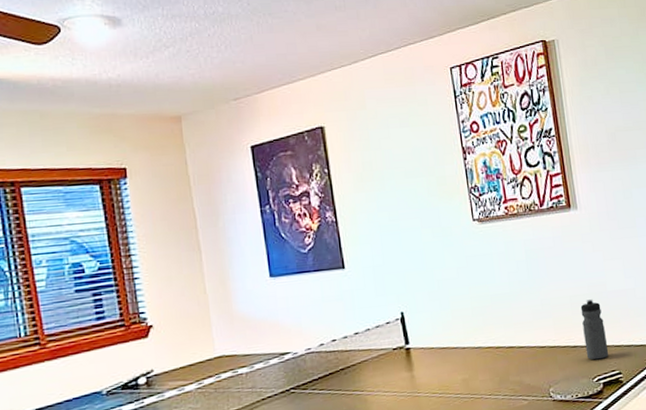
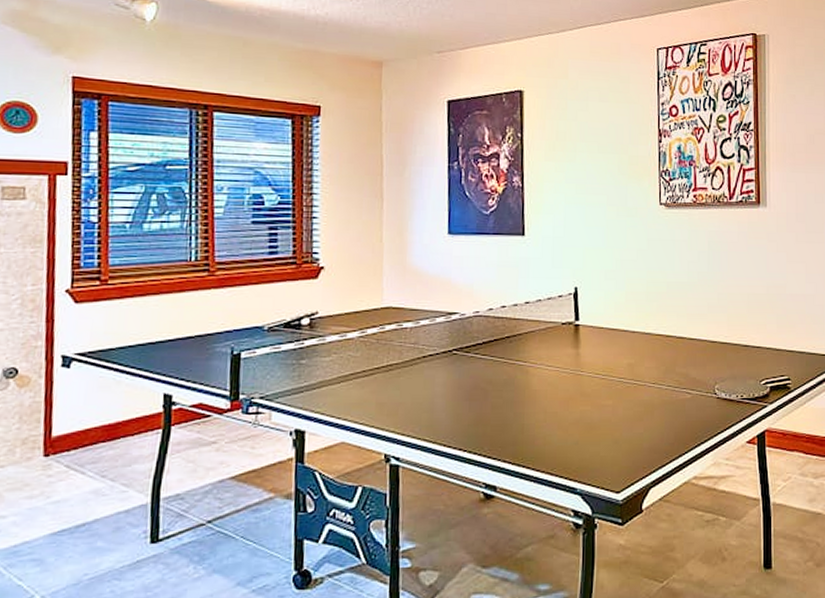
water bottle: present [580,299,609,360] -> none [757,300,780,362]

